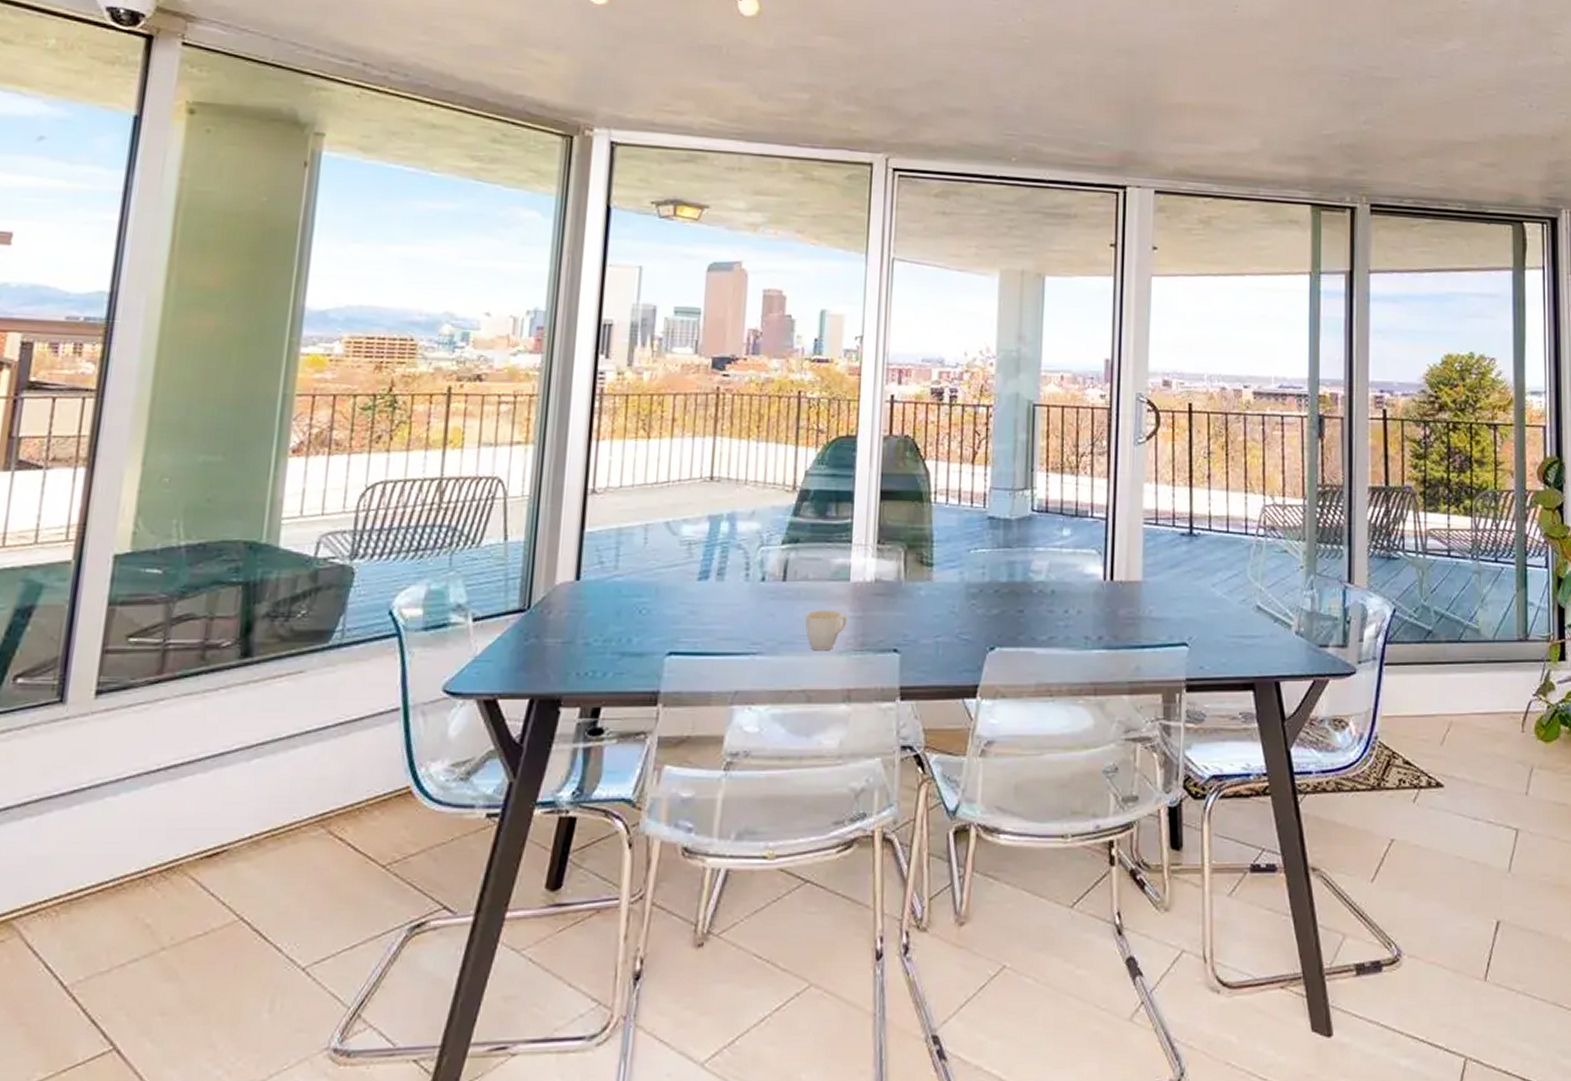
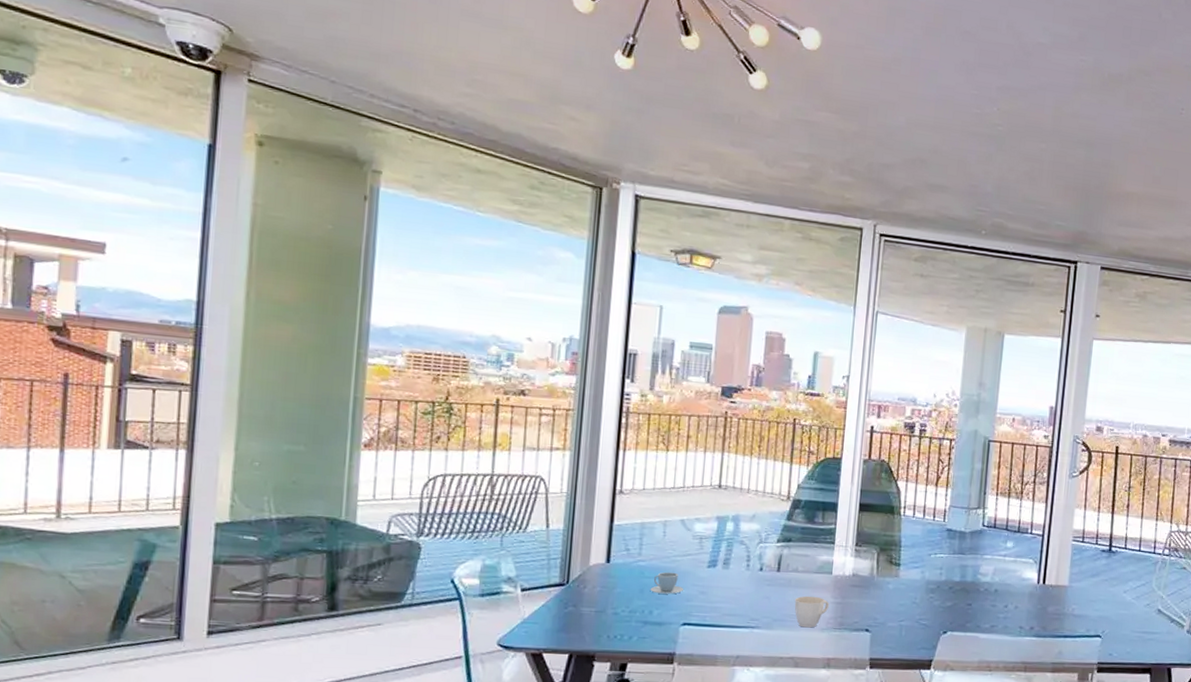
teacup: none [628,588,669,616] -> present [650,572,683,594]

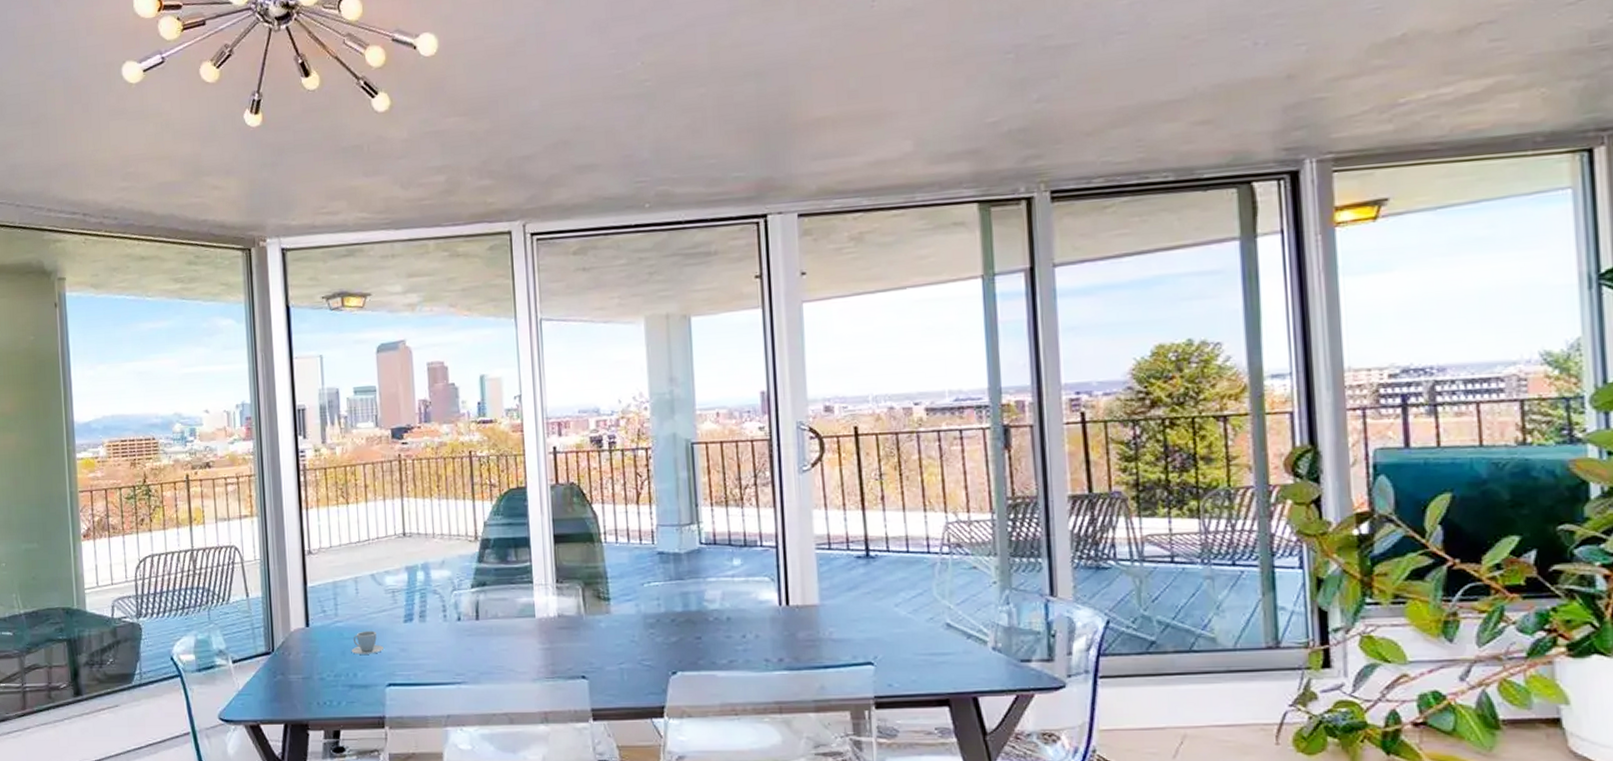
cup: present [794,596,830,628] -> none [499,643,538,679]

